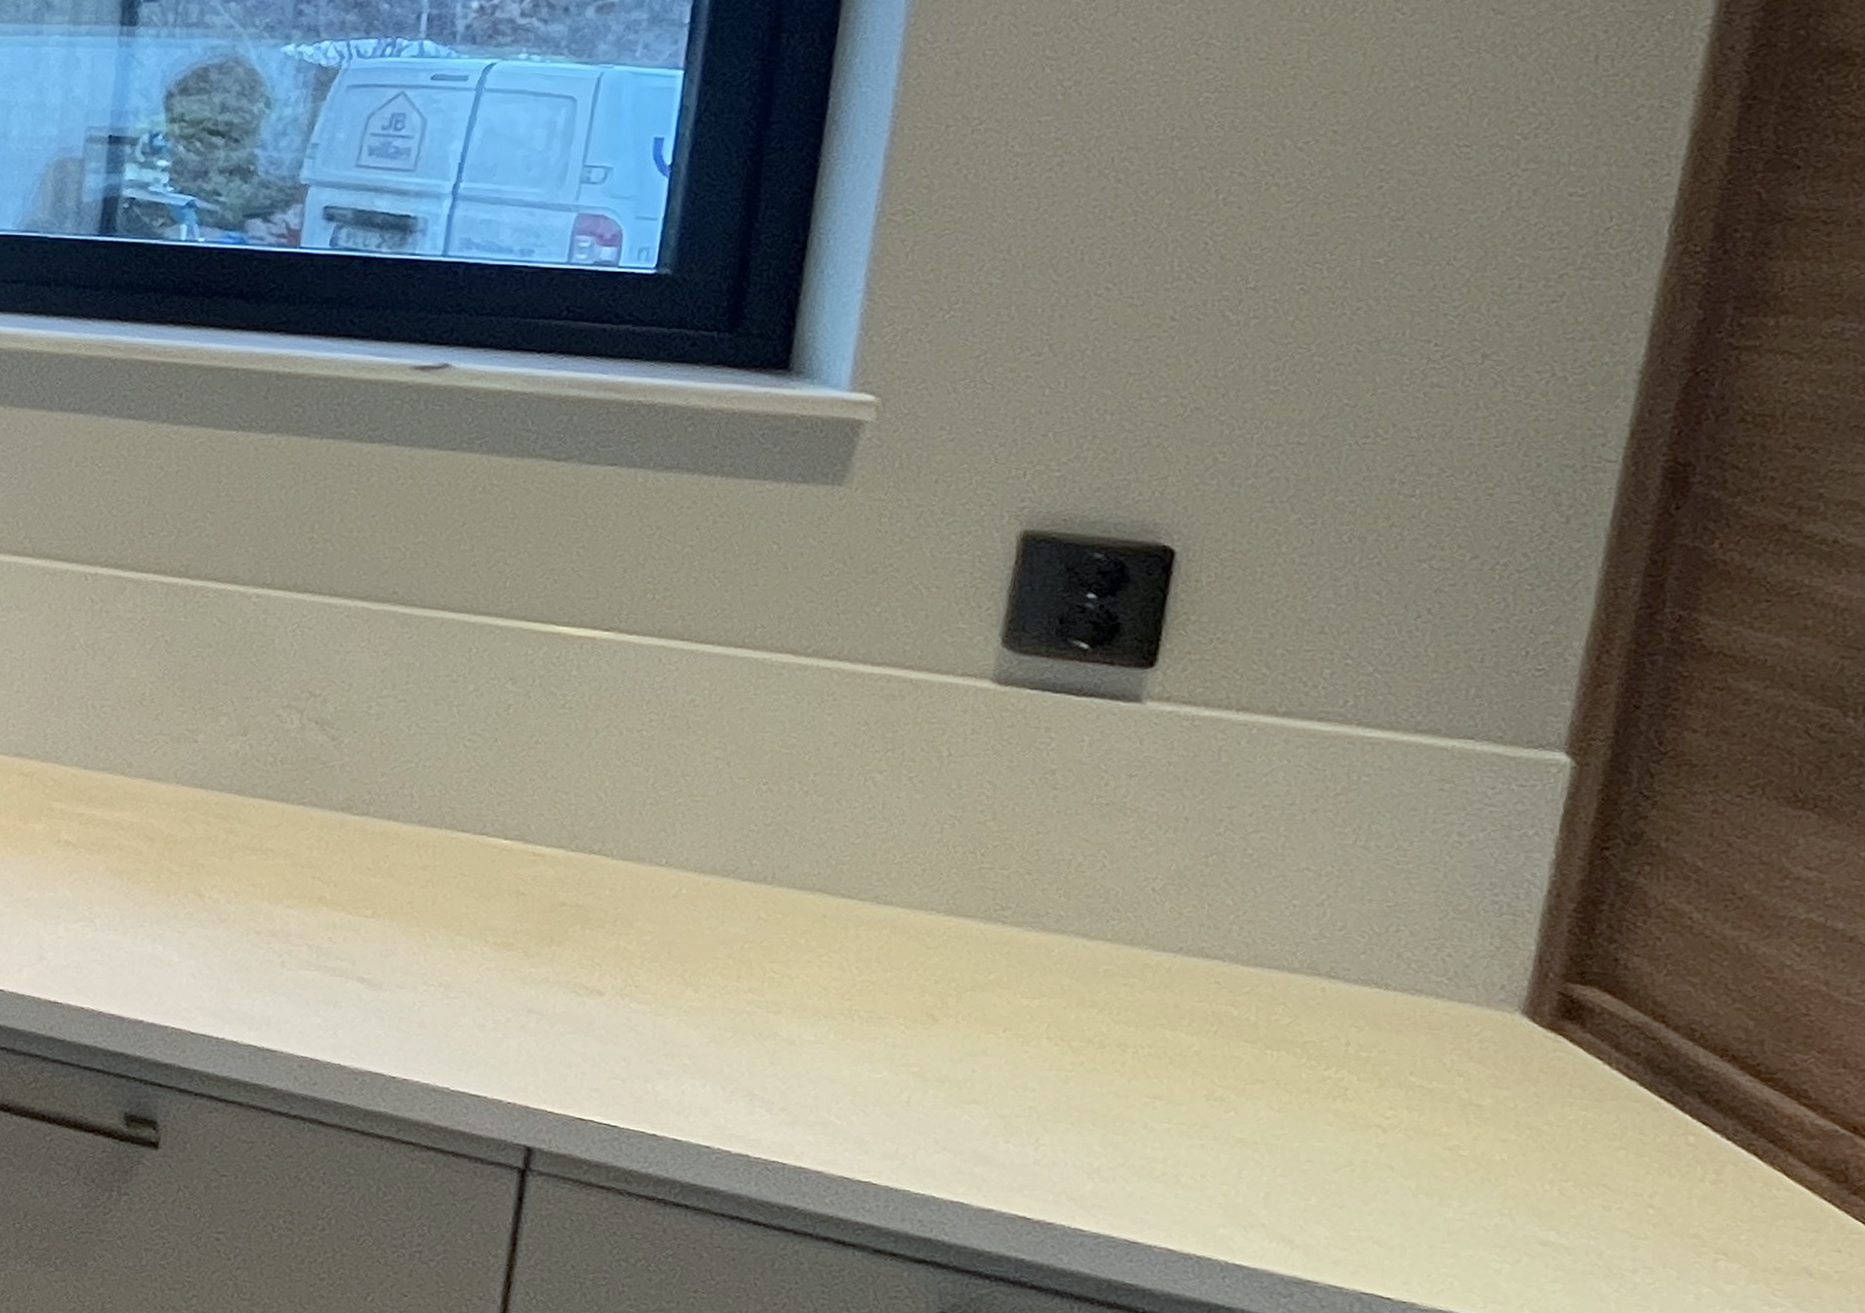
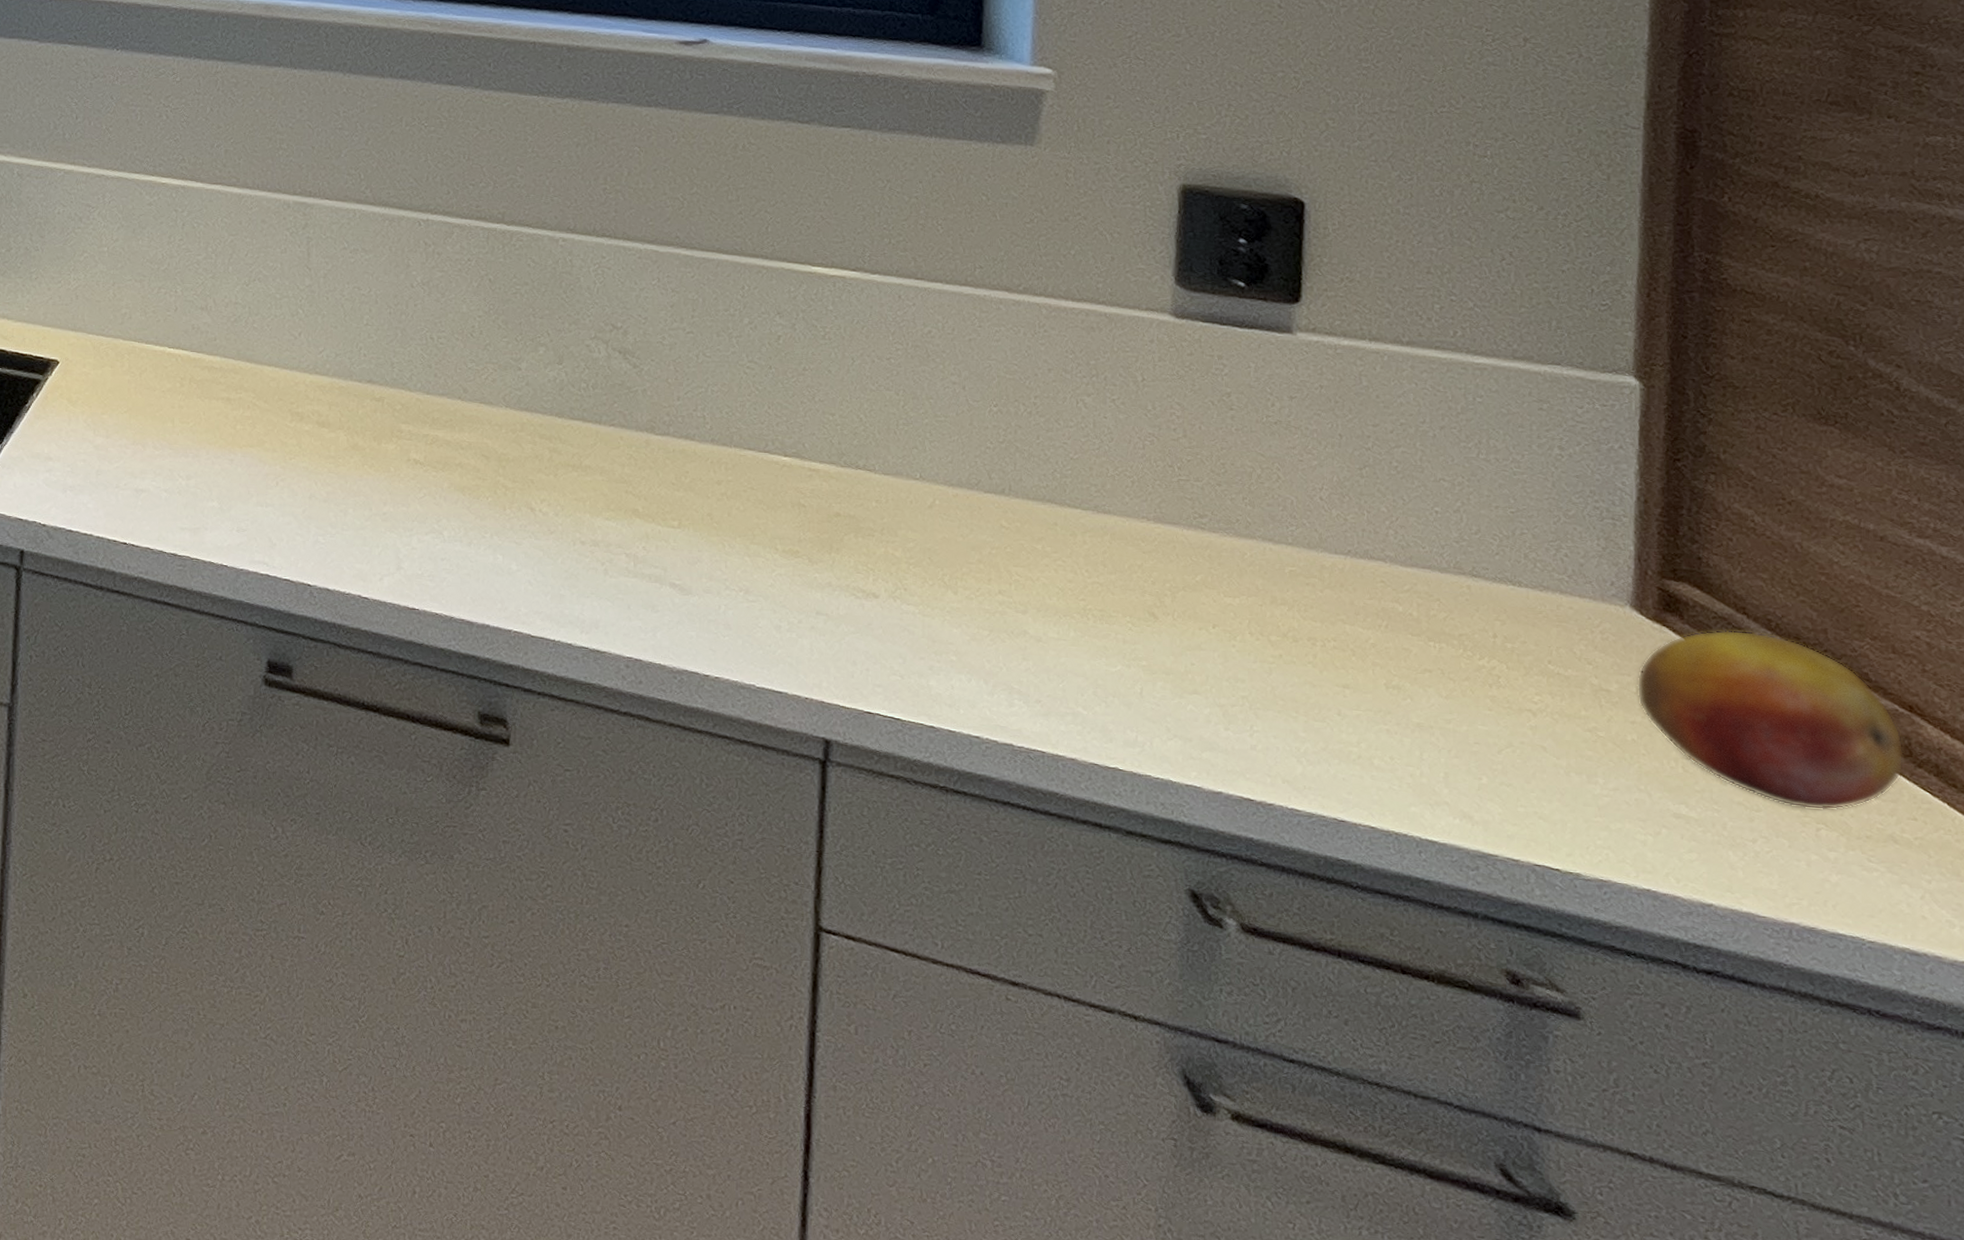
fruit: none [1514,1040,1839,1240] -> present [1637,630,1905,811]

